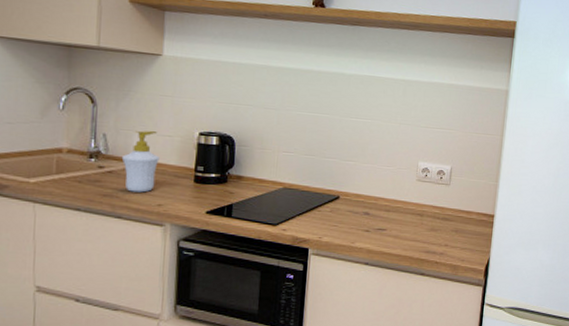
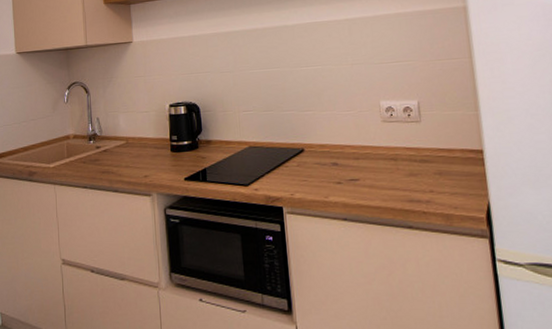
soap bottle: present [121,130,160,193] -> none [112,109,141,167]

